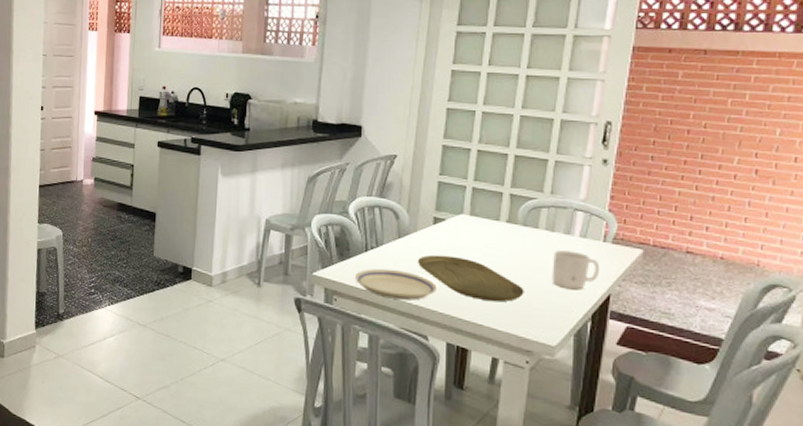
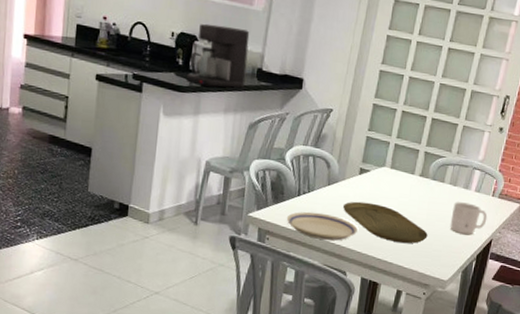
coffee maker: none [243,81,303,144] -> present [187,23,250,89]

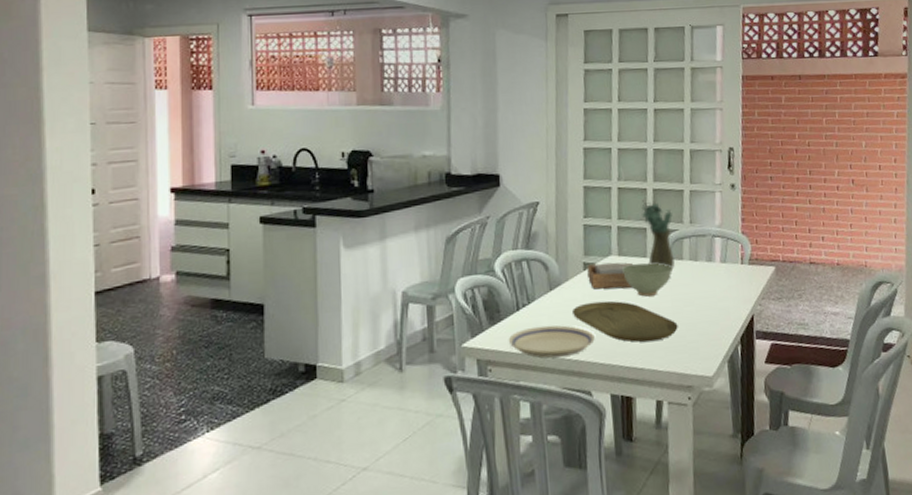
coffee maker: present [187,23,250,89] -> none [366,133,434,206]
napkin holder: none [361,170,402,197] -> present [587,262,634,290]
bowl: none [391,177,434,207] -> present [621,263,673,297]
vase: none [414,126,444,190] -> present [641,200,675,271]
mug: present [450,202,488,235] -> none [699,277,742,316]

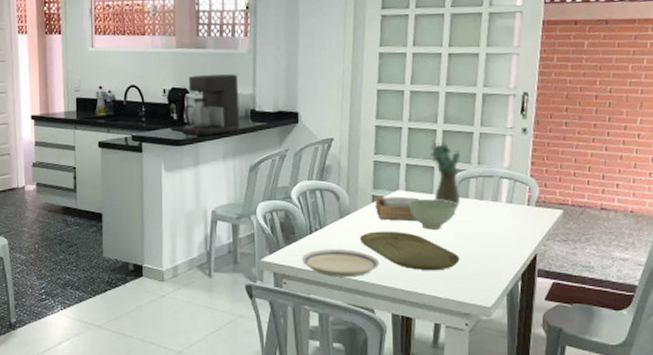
coffee maker: none [366,133,434,206] -> present [183,73,240,137]

